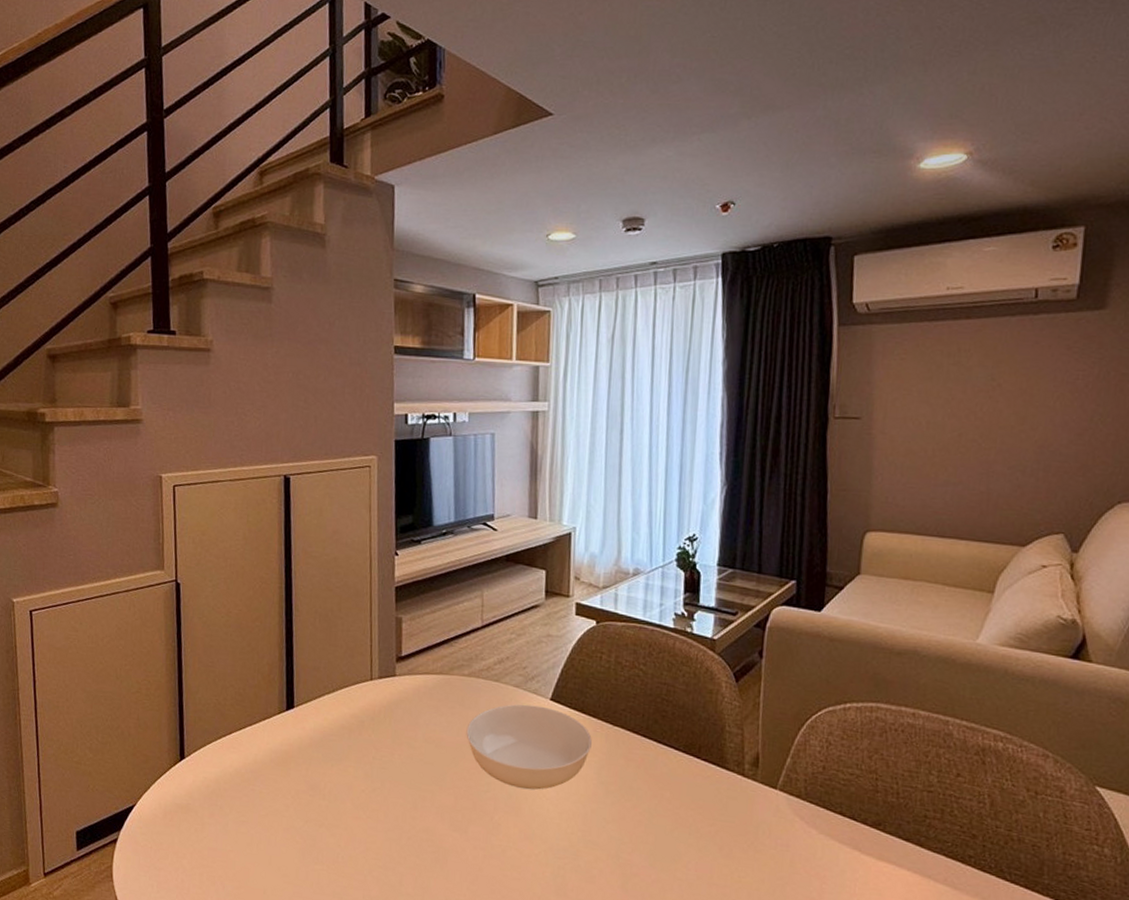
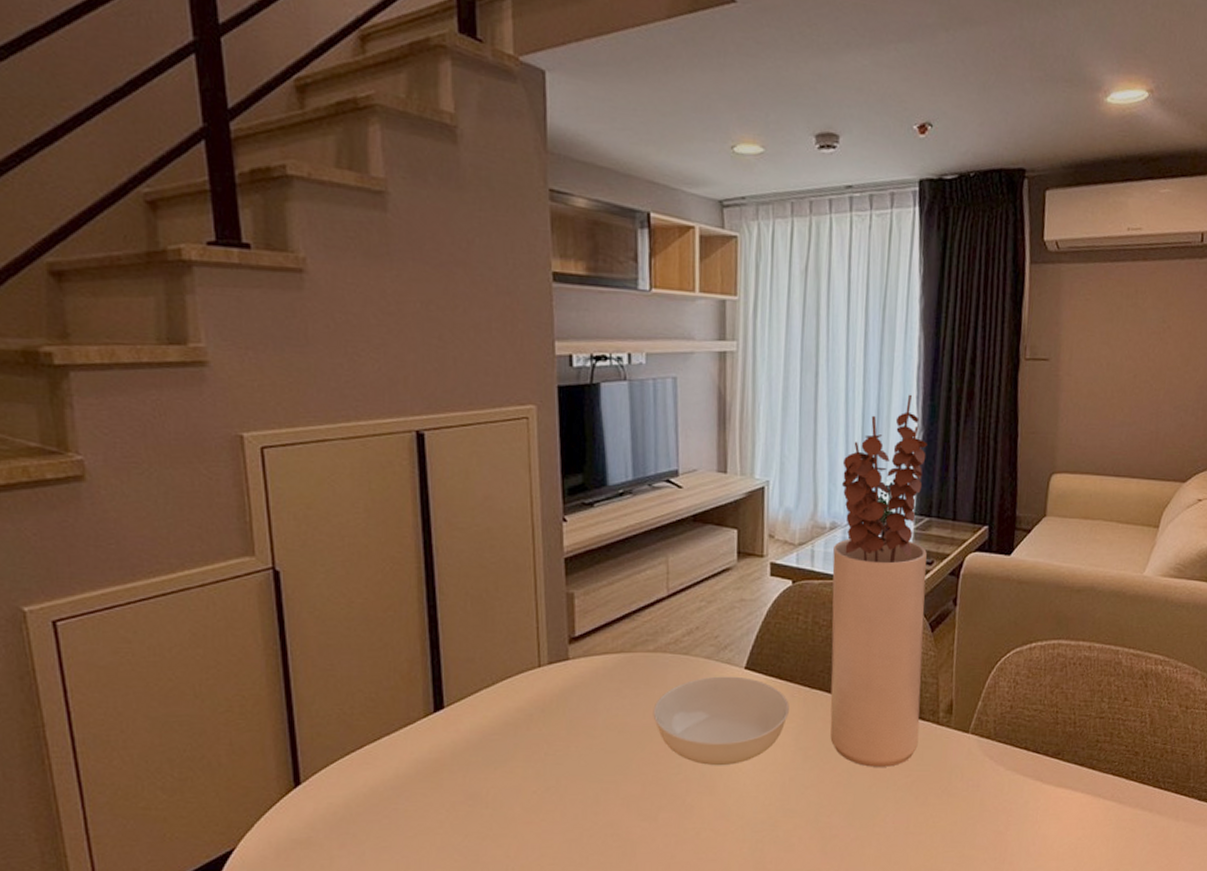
vase: none [631,450,731,813] -> present [830,394,927,767]

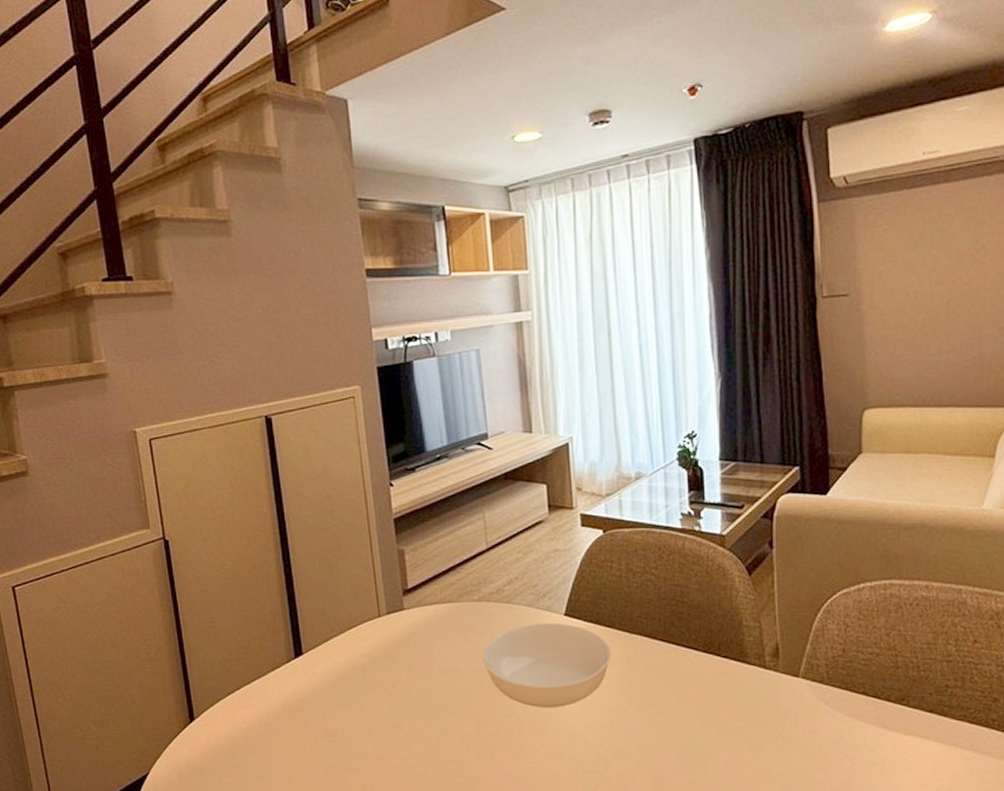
vase: present [830,394,927,767] -> none [641,343,745,711]

